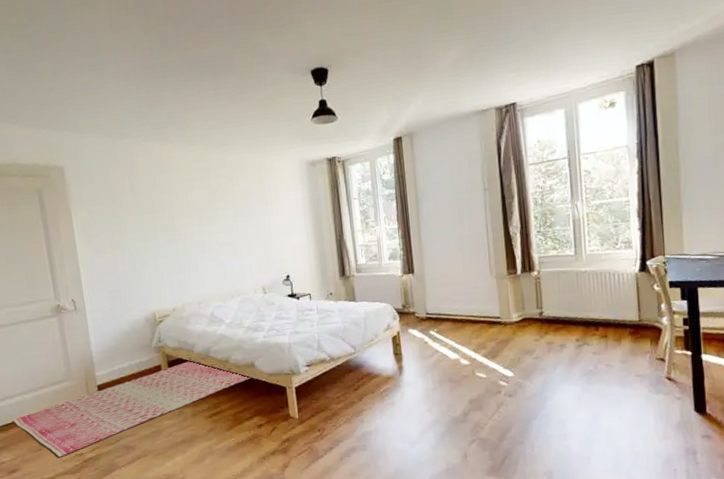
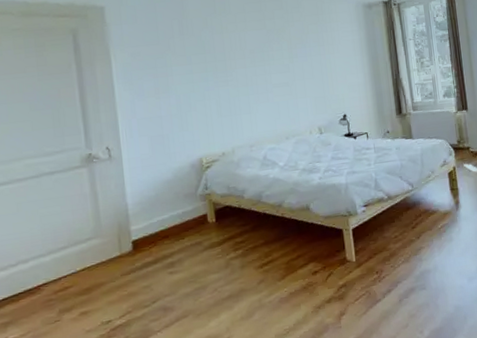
rug: present [13,360,253,457] -> none [25,207,307,328]

